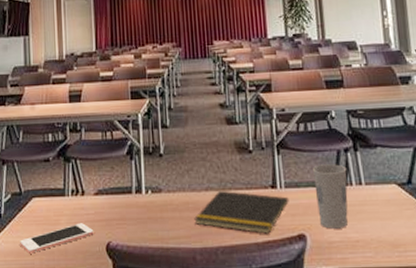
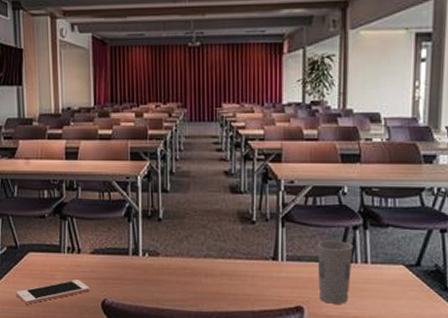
notepad: present [194,190,289,234] -> none [191,258,290,303]

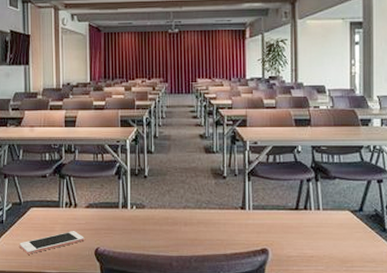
cup: present [317,240,354,304] -> none [278,191,308,246]

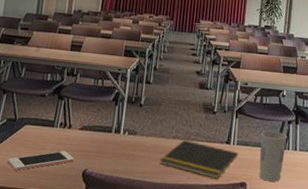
notepad: none [172,209,256,247] -> present [159,140,238,179]
cup: none [278,191,308,246] -> present [259,130,288,182]

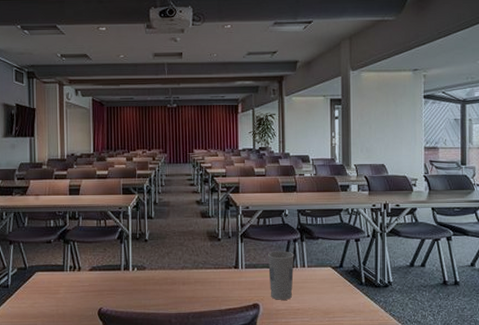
cell phone: present [8,151,74,171] -> none [24,293,88,317]
notepad: present [159,140,238,179] -> none [171,269,248,303]

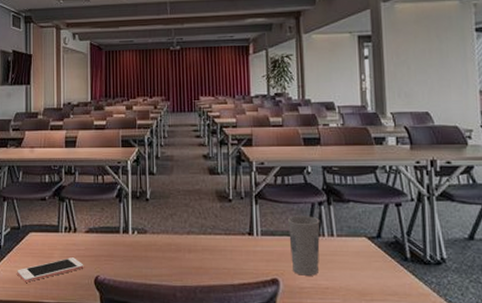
cell phone: none [24,293,88,317] -> present [17,257,84,283]

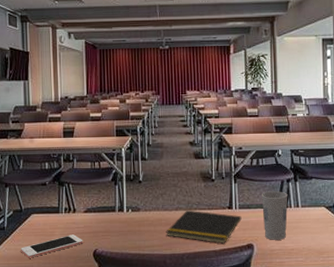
notepad: none [176,234,264,277] -> present [166,210,242,244]

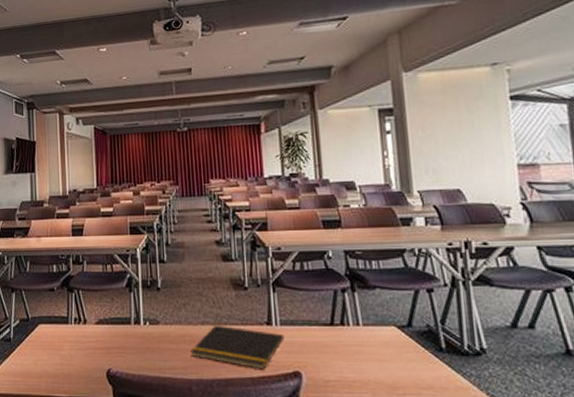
cell phone: present [21,234,83,258] -> none [27,350,95,376]
cup: present [262,191,288,240] -> none [309,304,345,368]

